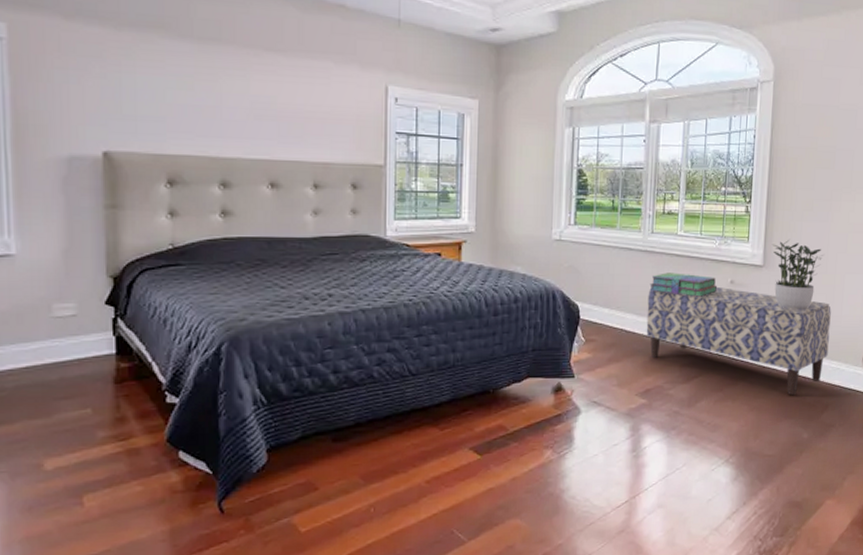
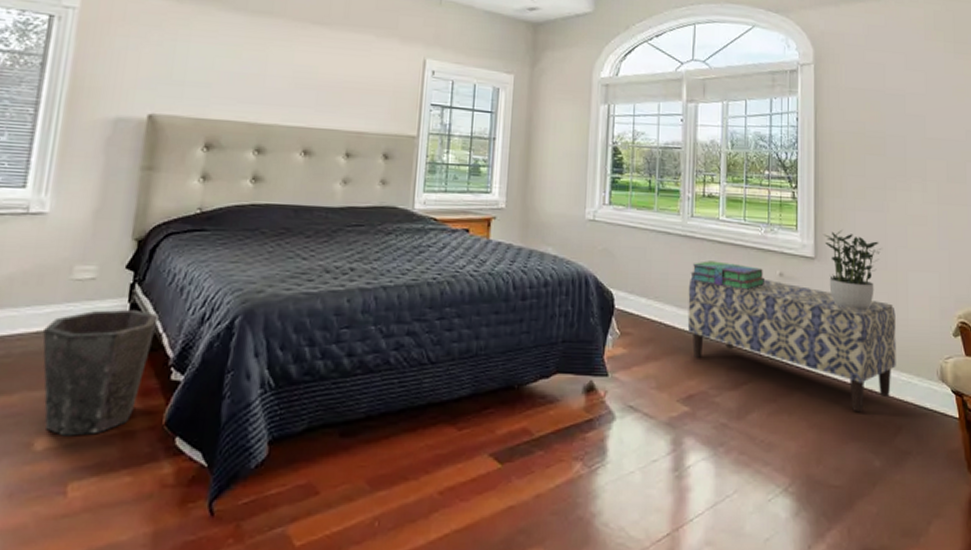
waste bin: none [33,341,146,457] -> present [42,309,159,436]

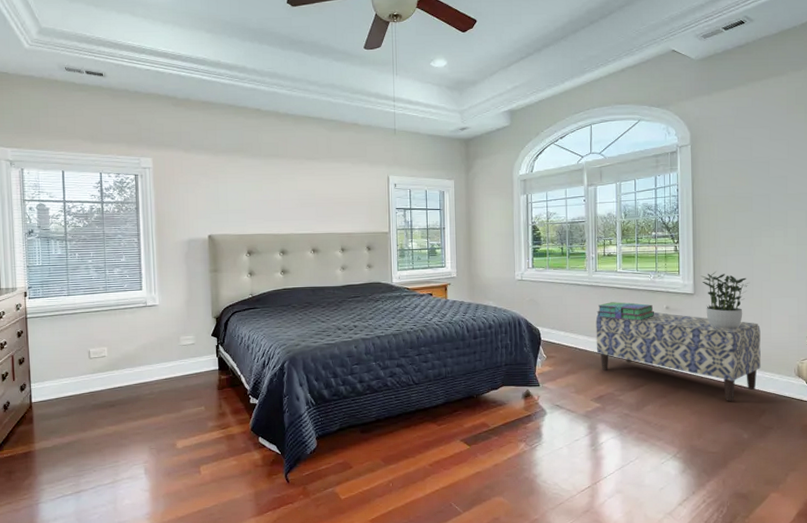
waste bin: present [42,309,159,436] -> none [169,361,237,439]

